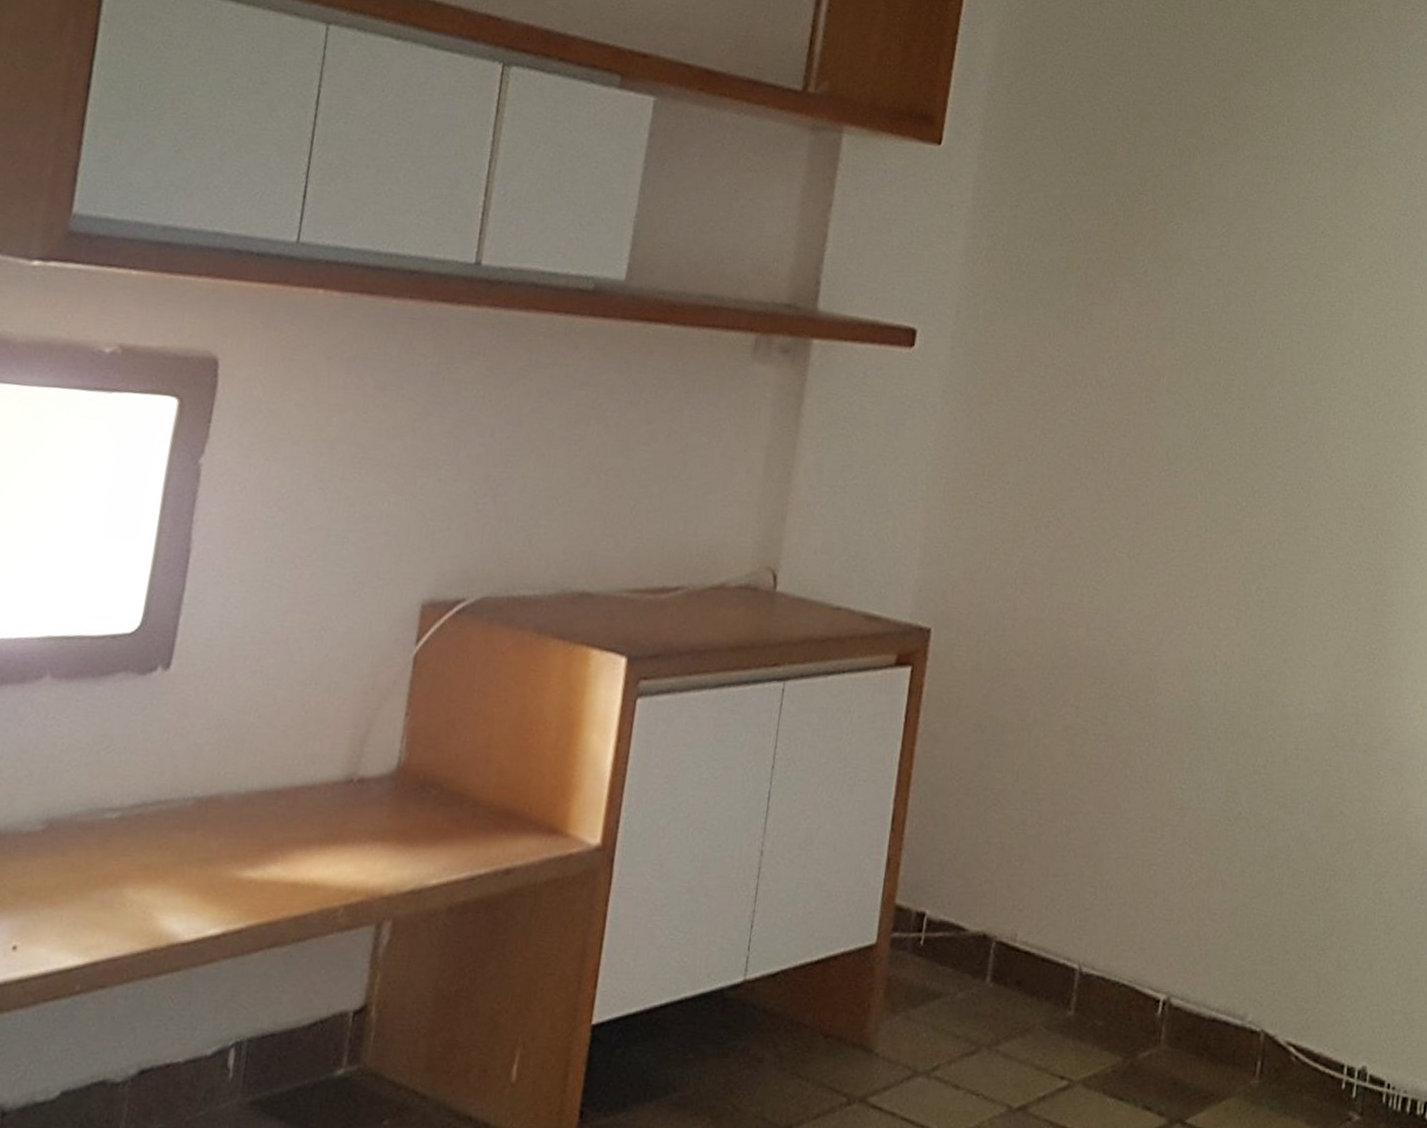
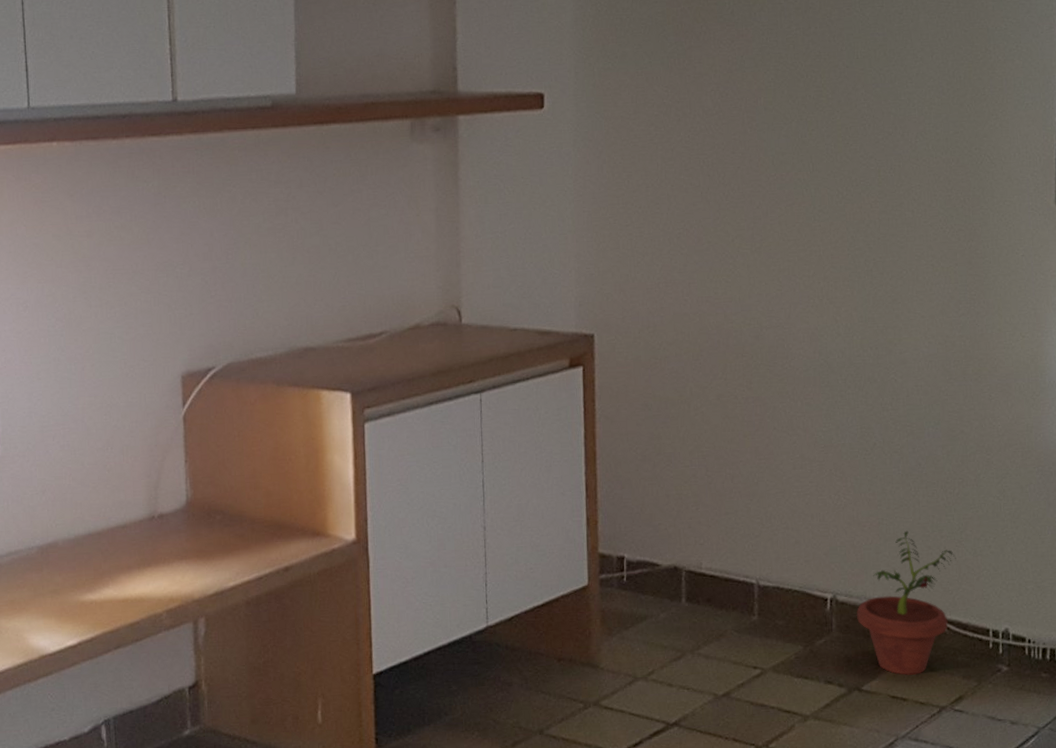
potted plant: none [1190,926,1317,1112] -> present [856,530,956,675]

